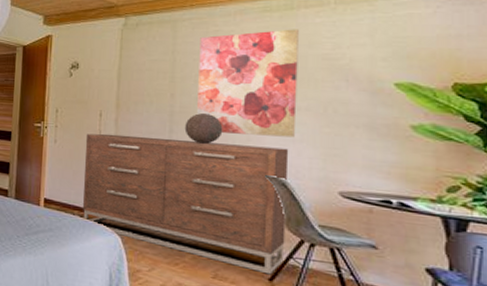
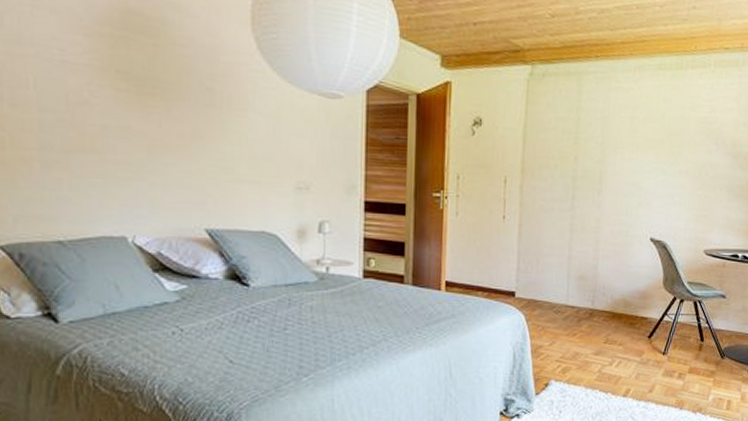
dresser: present [83,133,289,275] -> none [487,203,671,332]
decorative sphere: present [184,112,223,144] -> none [585,177,619,210]
wall art: present [197,29,299,138] -> none [597,89,685,201]

